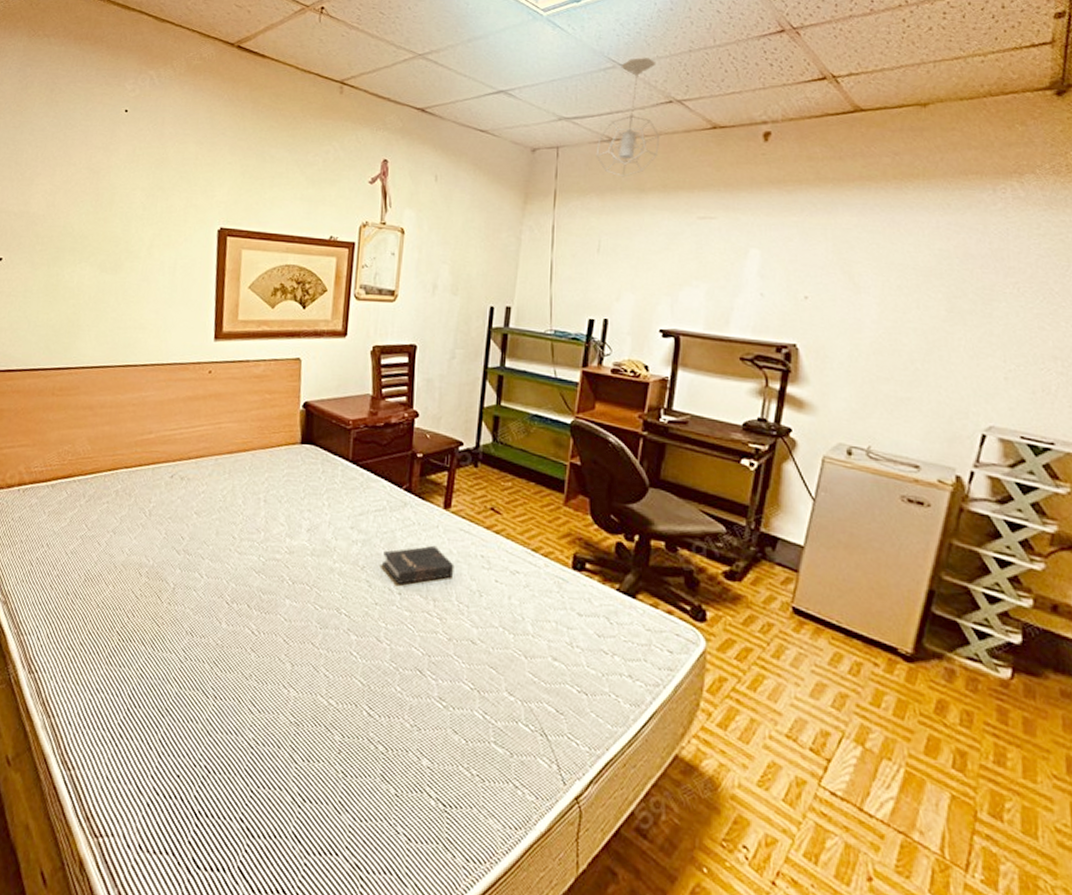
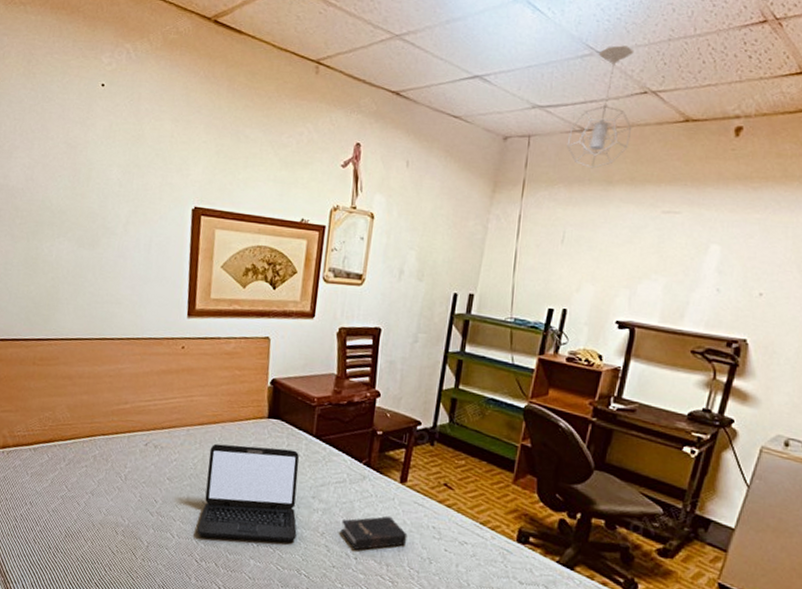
laptop: none [227,473,336,580] -> present [197,443,299,543]

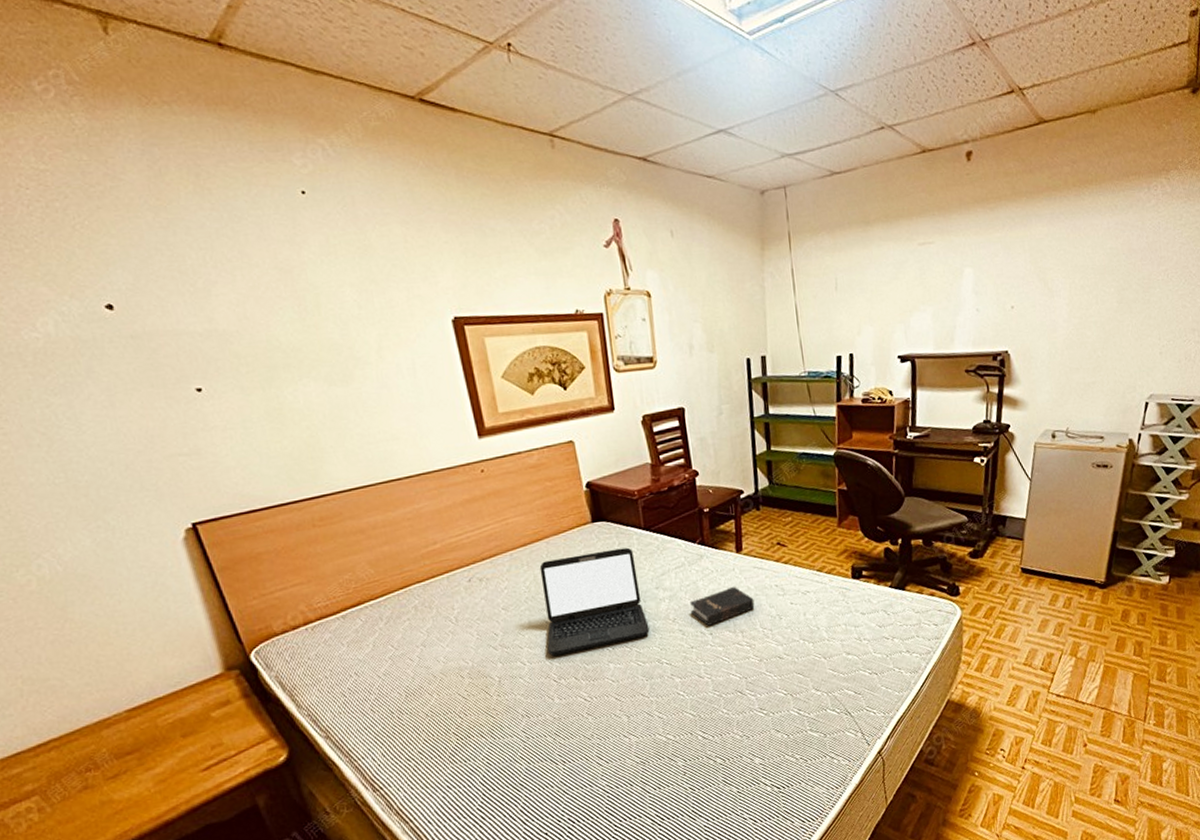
pendant light: present [566,45,634,169] -> none [821,81,877,212]

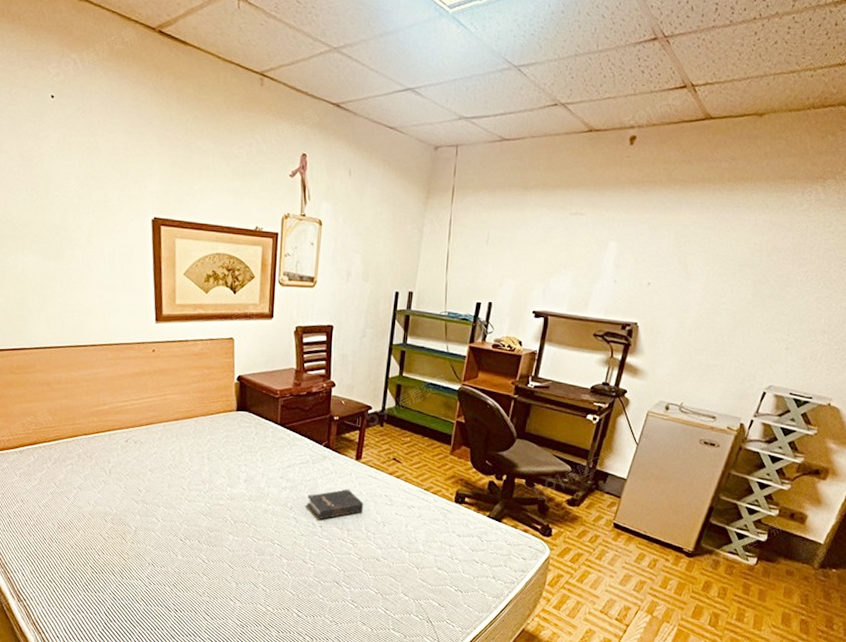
laptop: present [539,547,650,657] -> none [180,436,269,520]

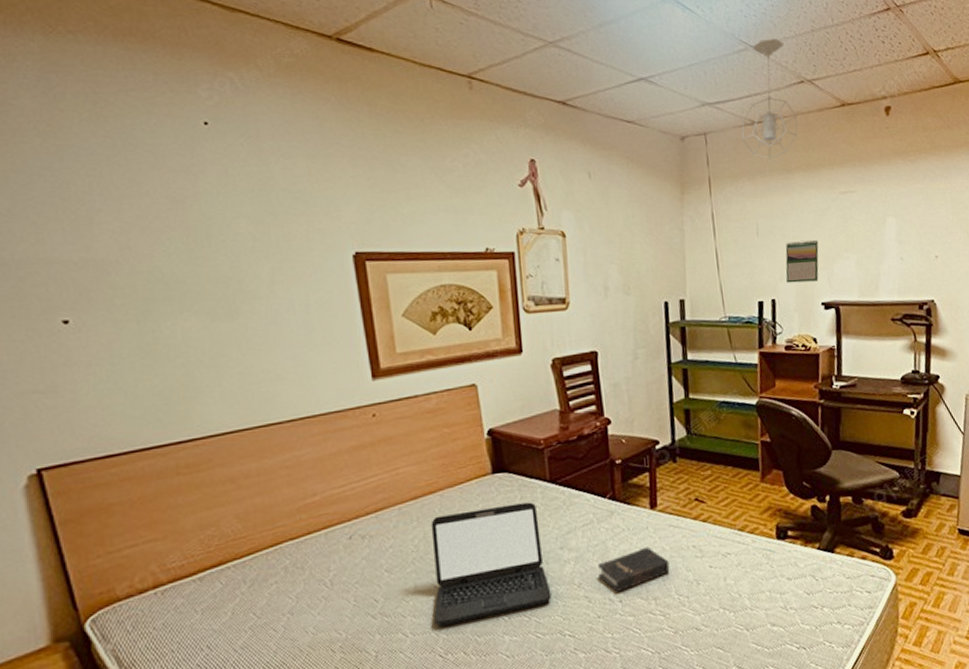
laptop: none [180,436,269,520] -> present [431,502,552,628]
pendant light: none [489,60,546,176] -> present [741,39,798,160]
calendar: none [505,253,541,292] -> present [785,239,819,283]

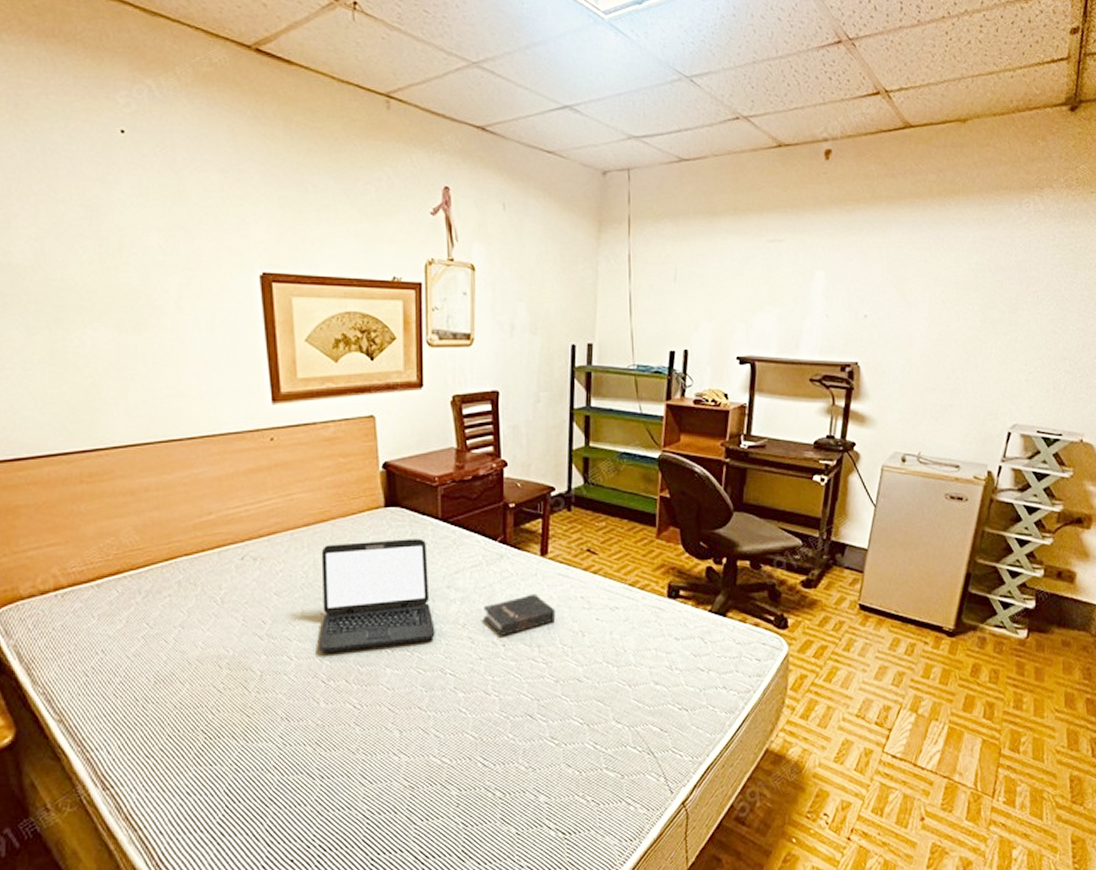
pendant light: present [741,39,798,160] -> none [667,69,729,201]
calendar: present [785,239,819,283] -> none [701,289,740,334]

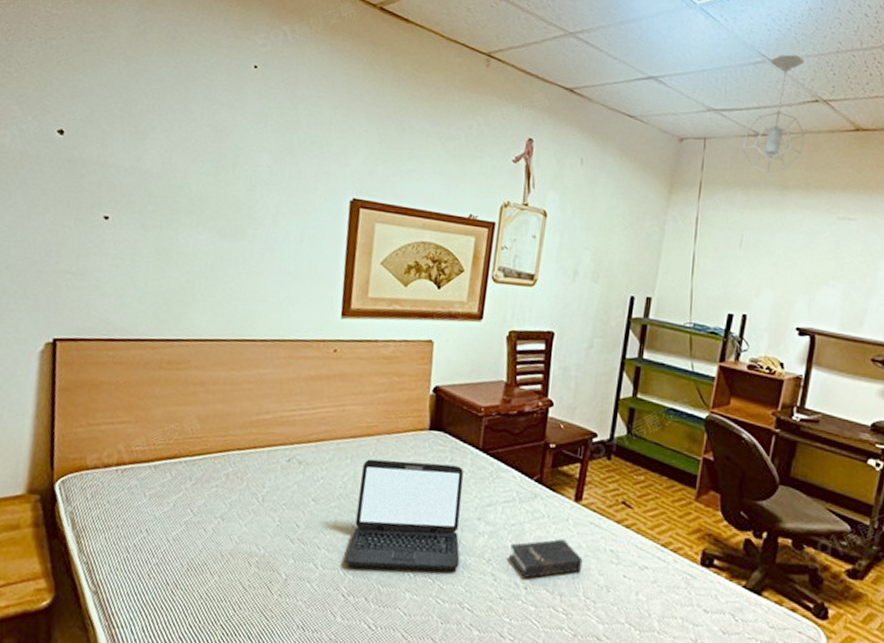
pendant light: none [667,69,729,201] -> present [742,54,805,173]

